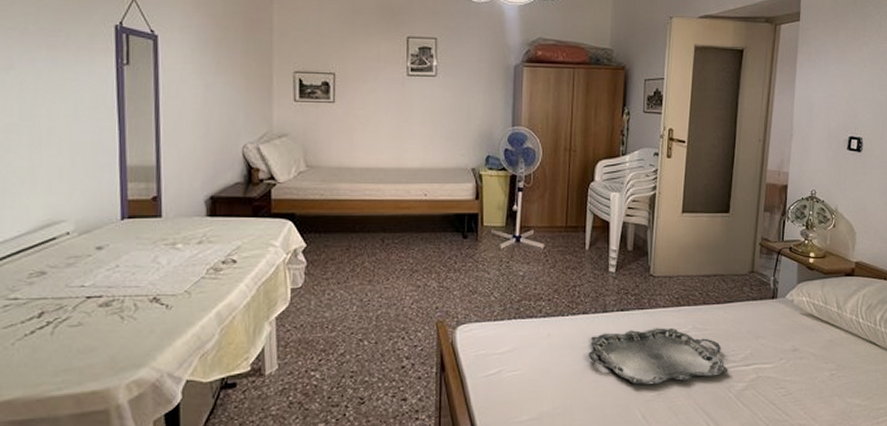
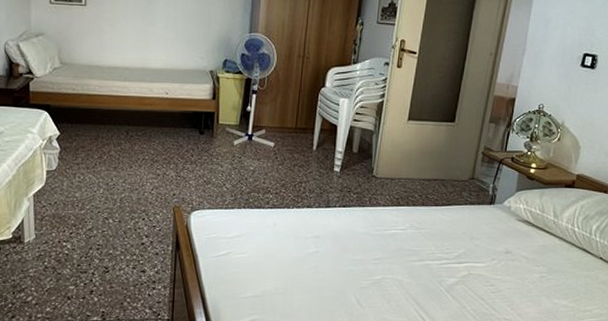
serving tray: present [588,328,728,385] -> none [309,224,441,274]

